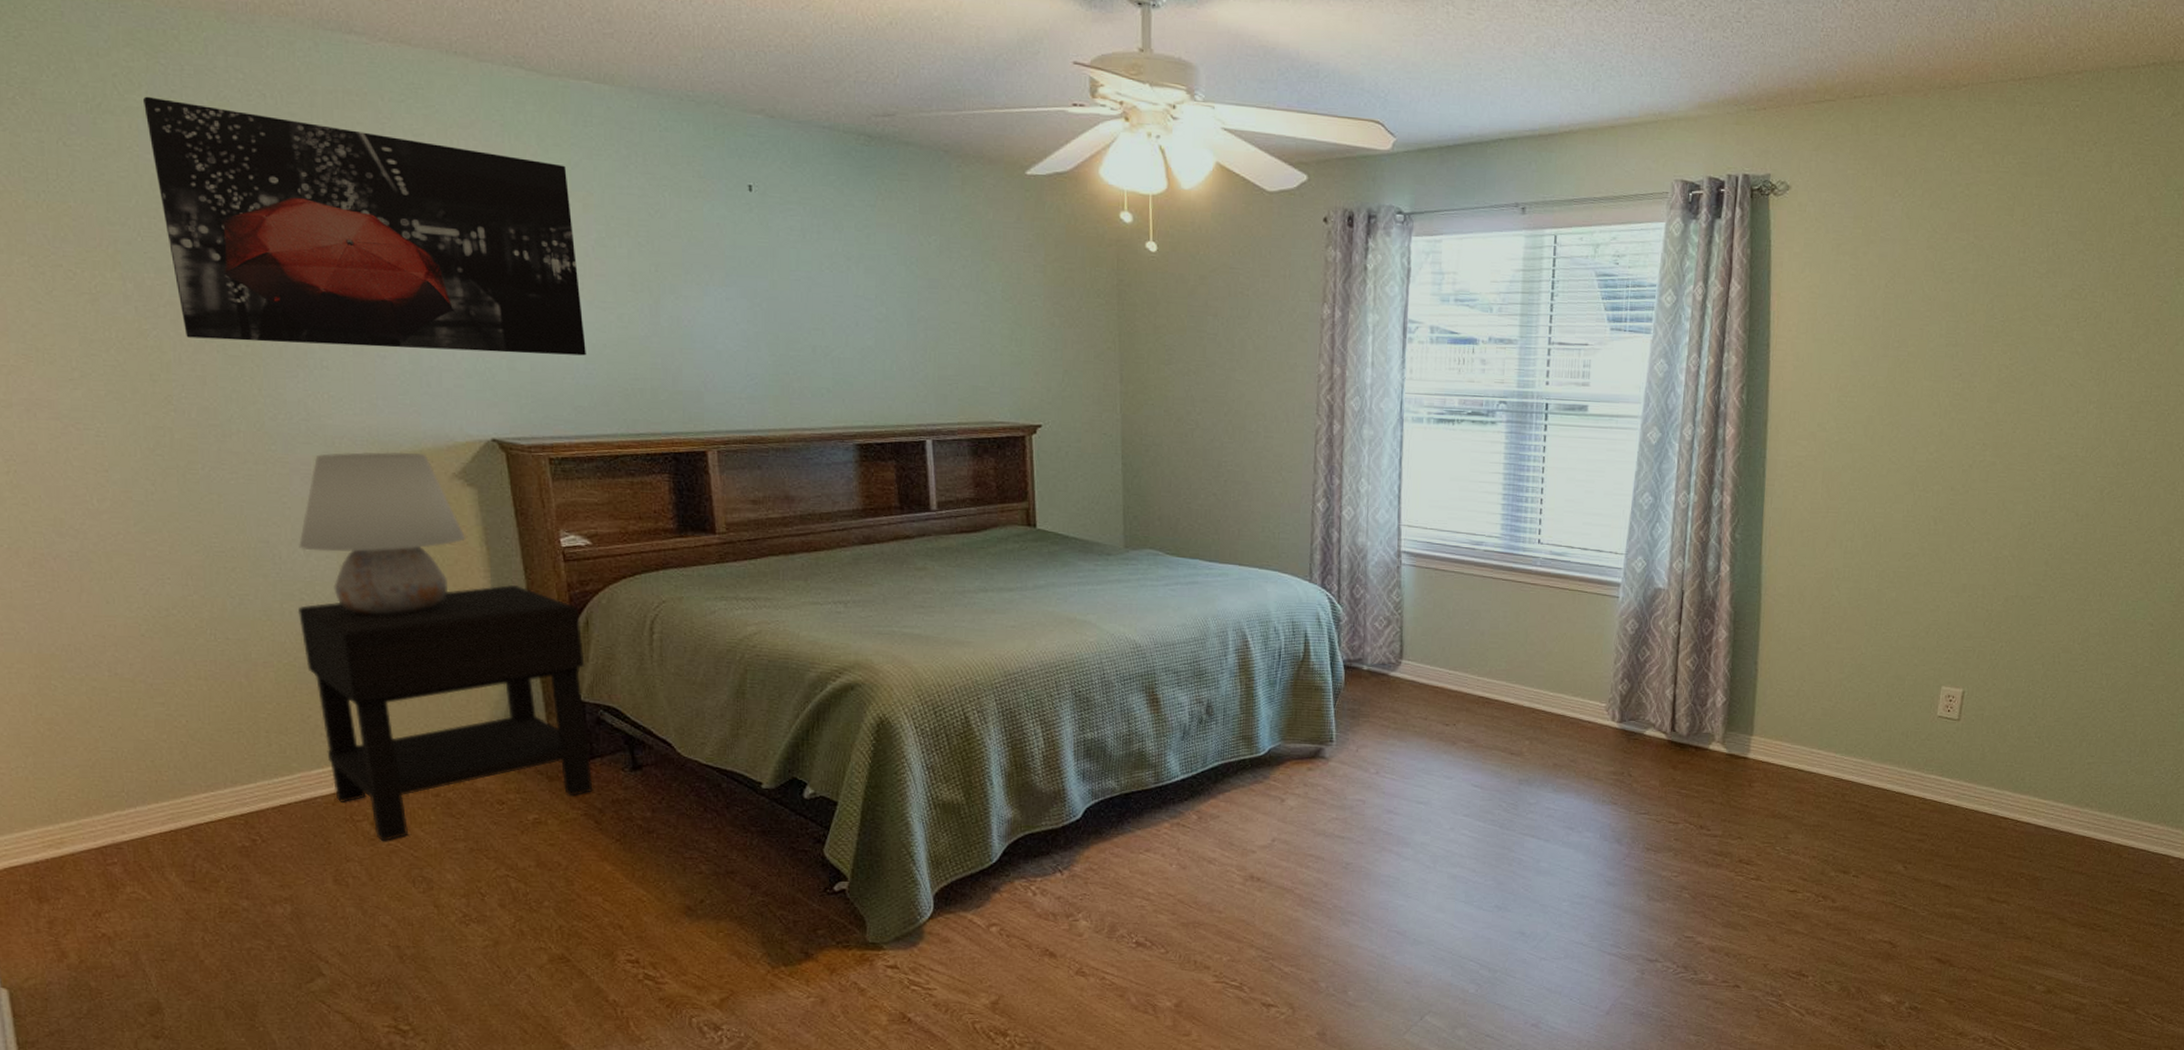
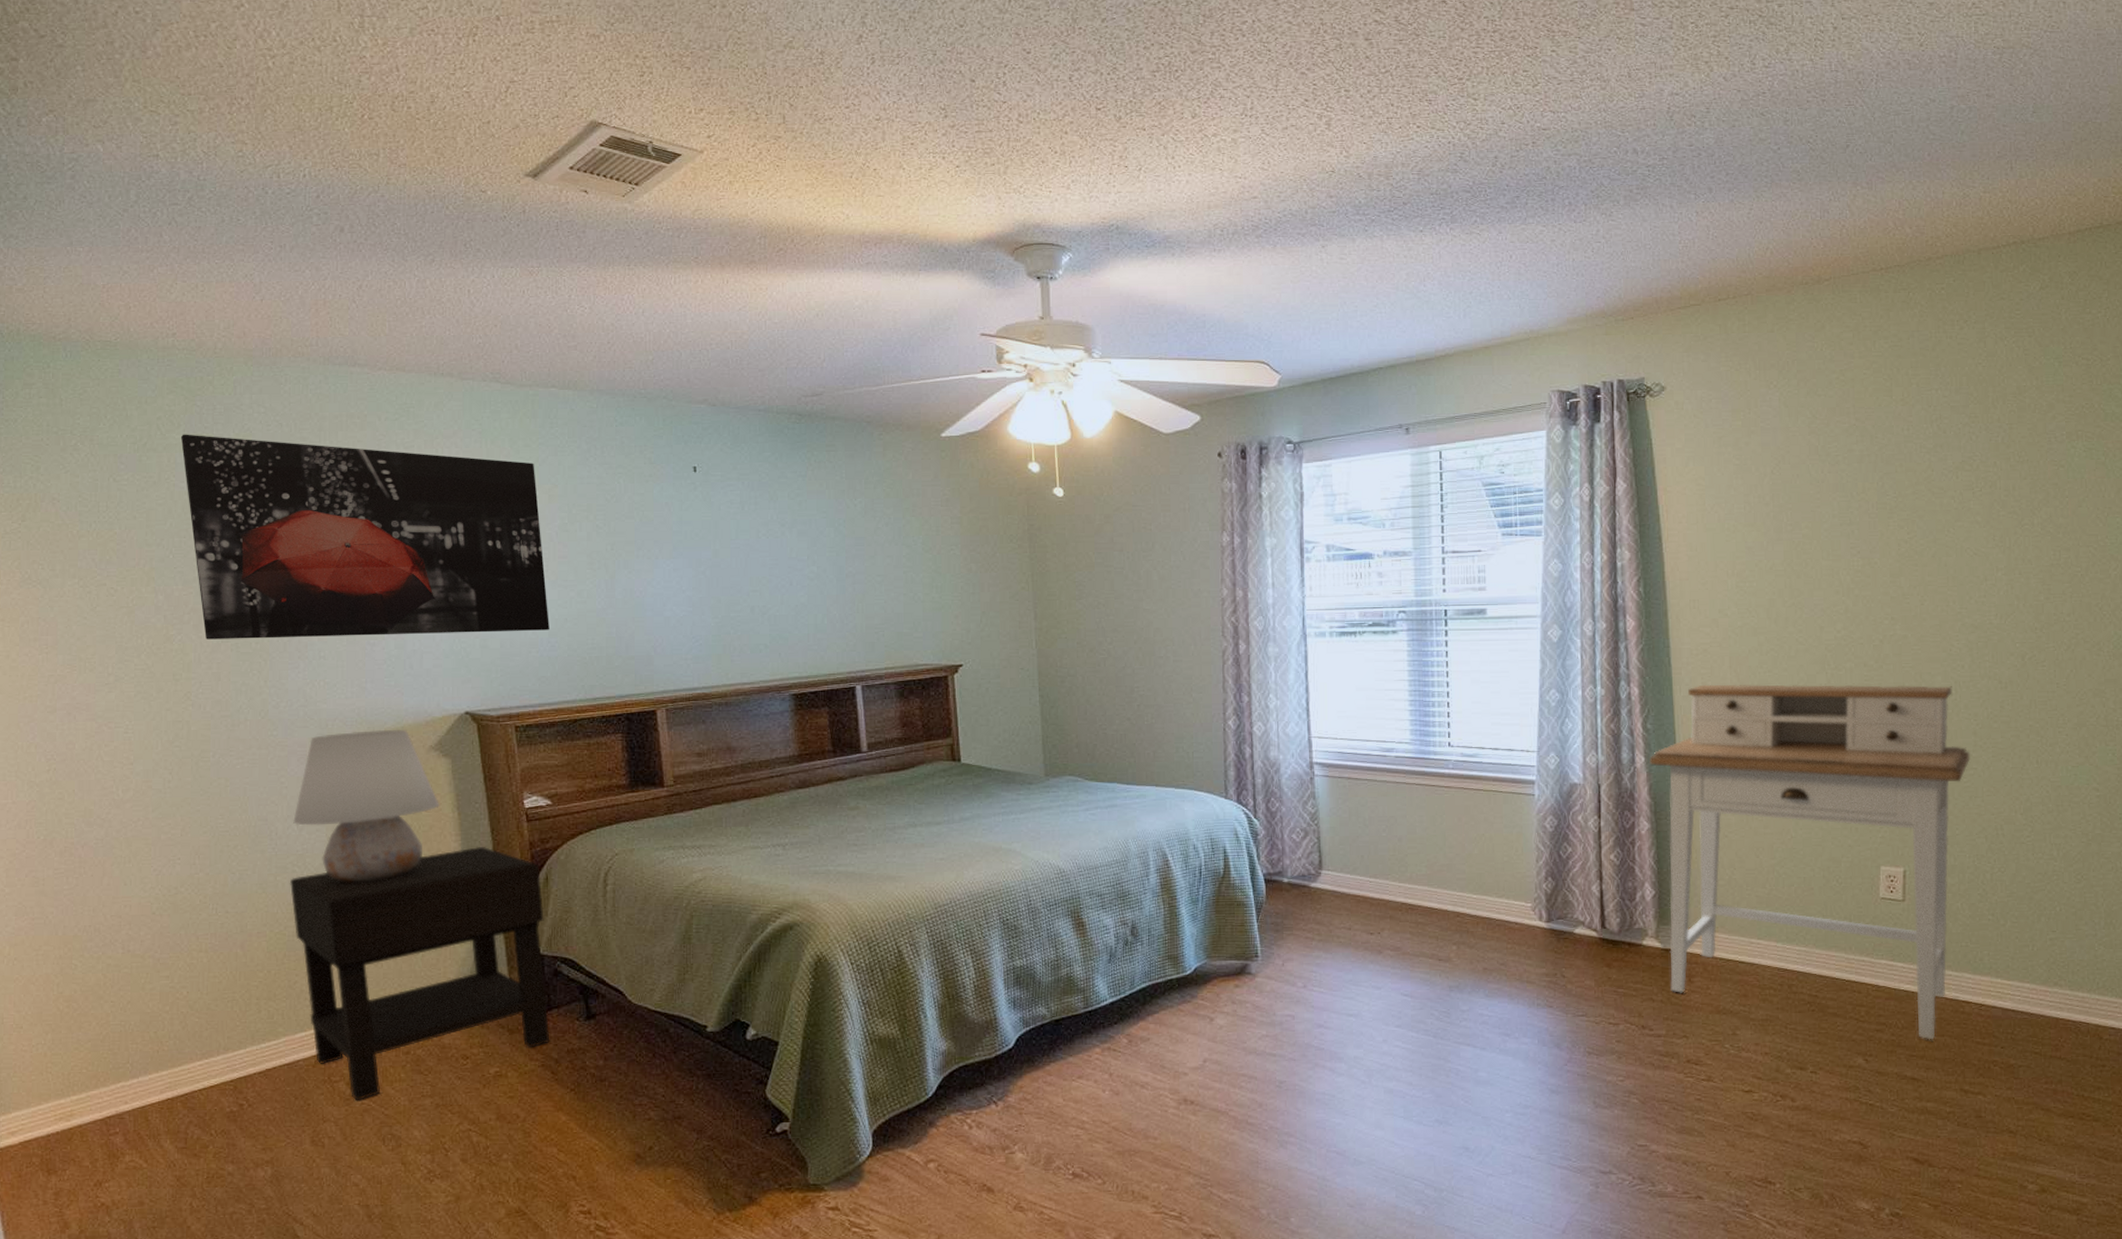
desk: none [1731,497,2040,851] -> present [1649,684,1970,1040]

